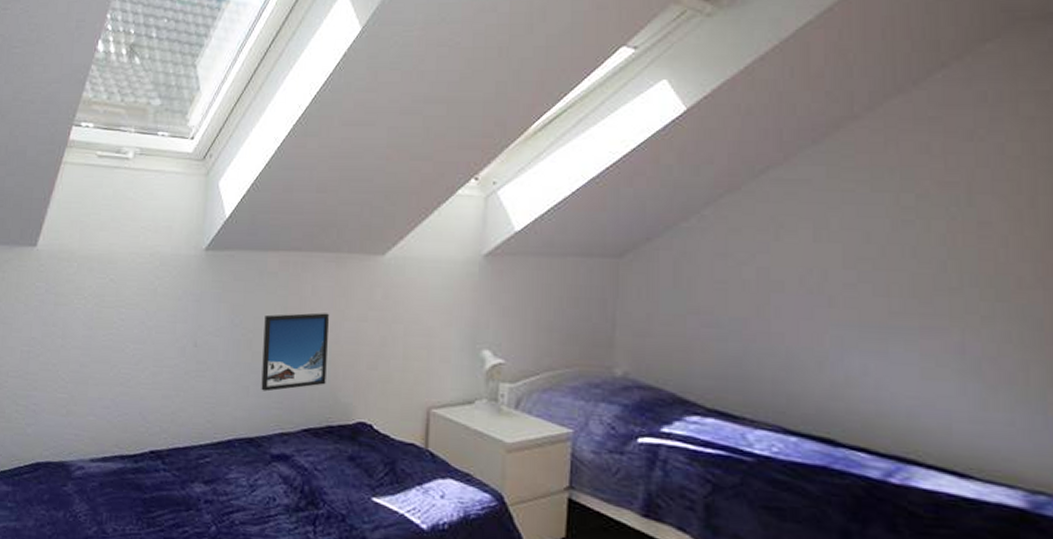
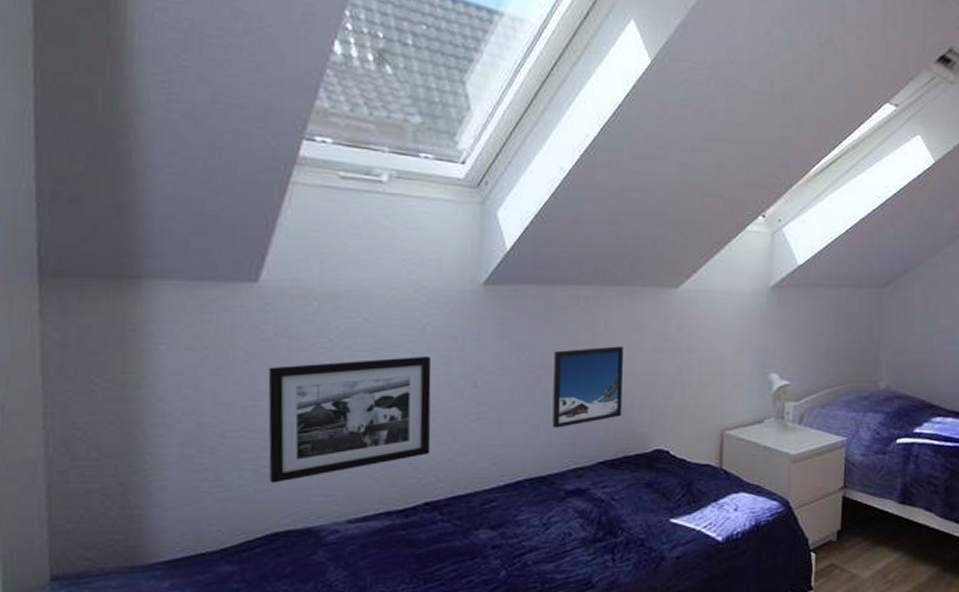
picture frame: none [36,315,161,419] -> present [268,357,432,483]

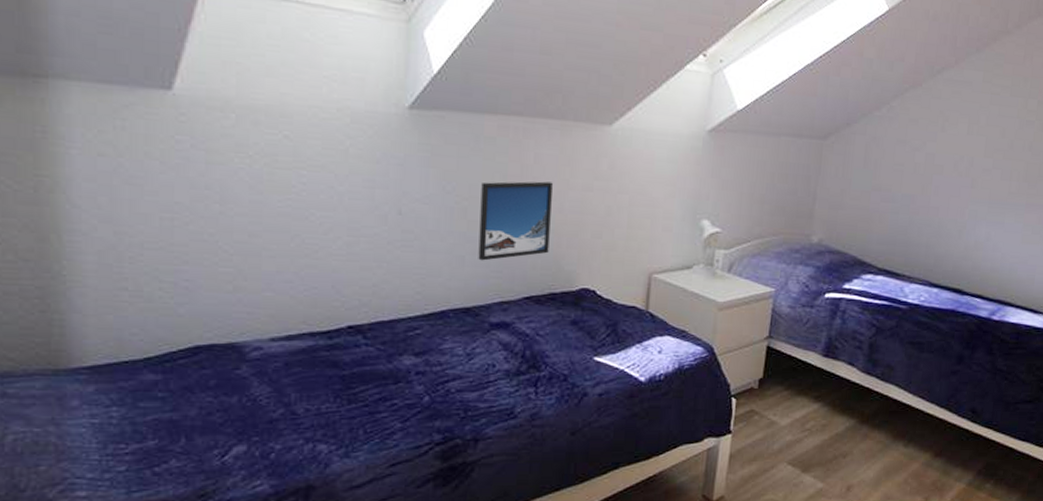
picture frame: present [268,357,432,483] -> none [186,178,355,297]

